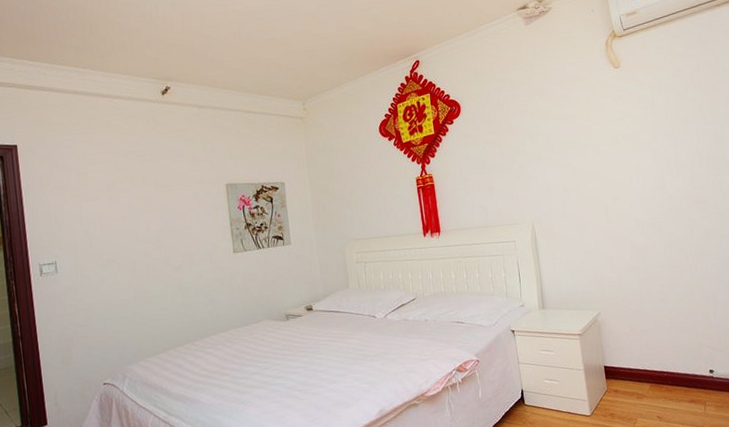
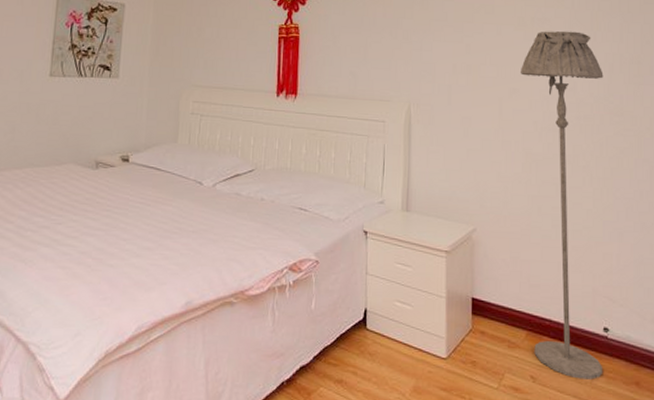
floor lamp: none [619,140,713,412] -> present [521,31,604,380]

